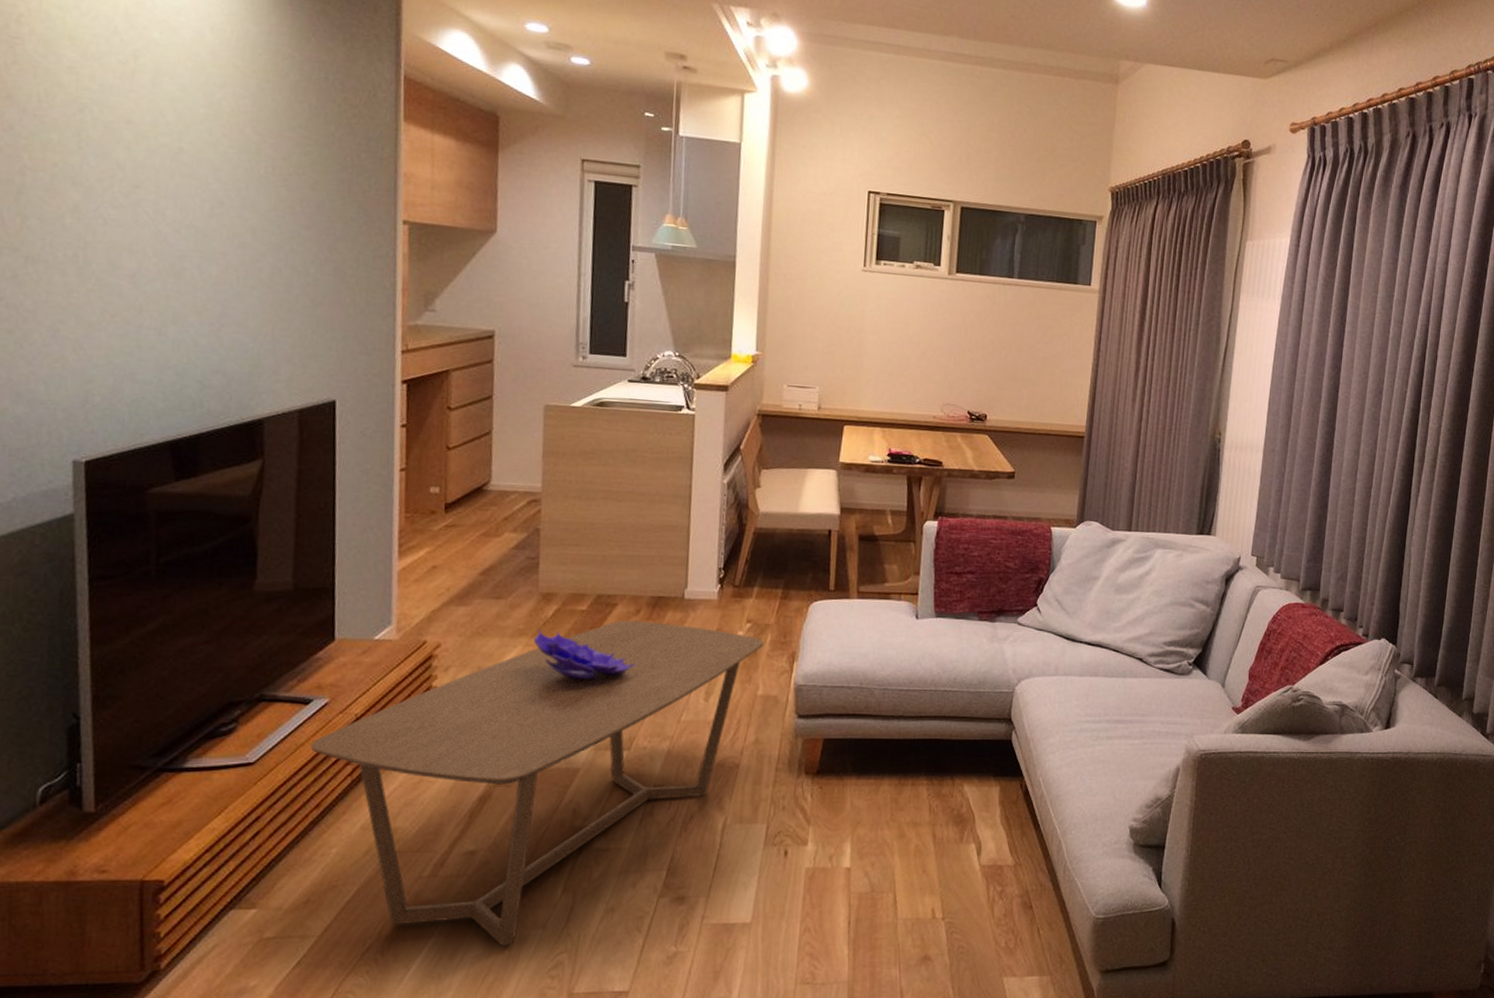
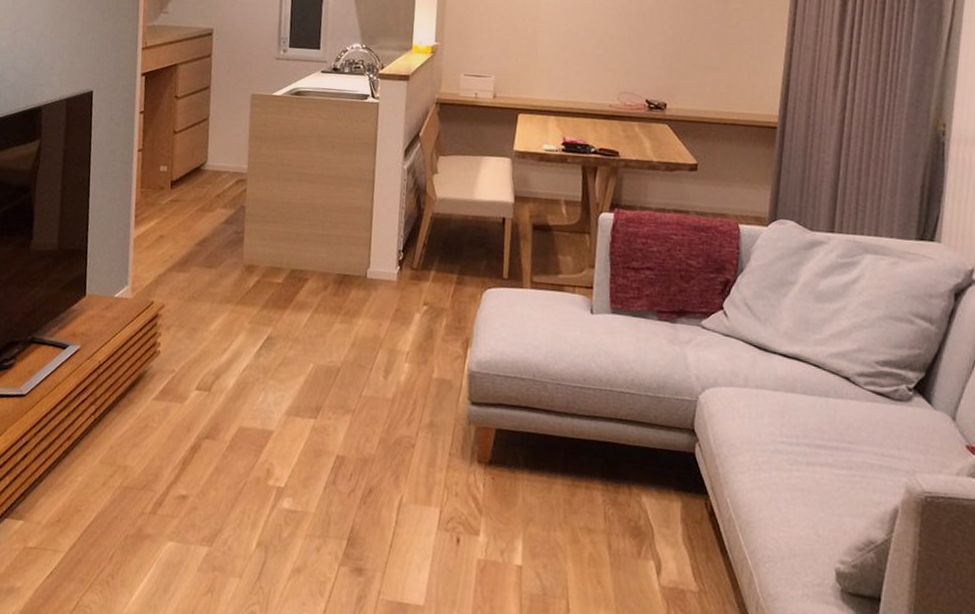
coffee table: present [310,620,764,946] -> none [65,295,440,589]
decorative bowl: present [534,629,635,680] -> none [238,298,322,348]

